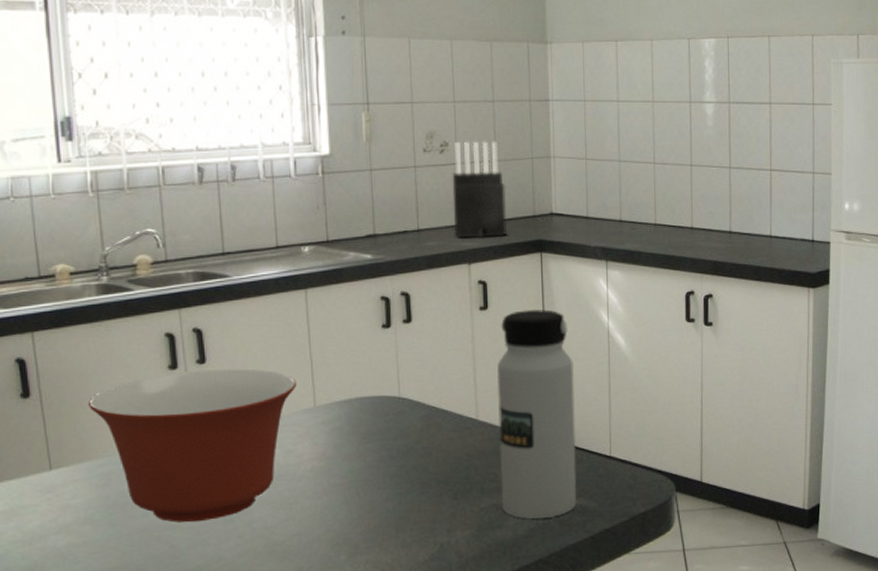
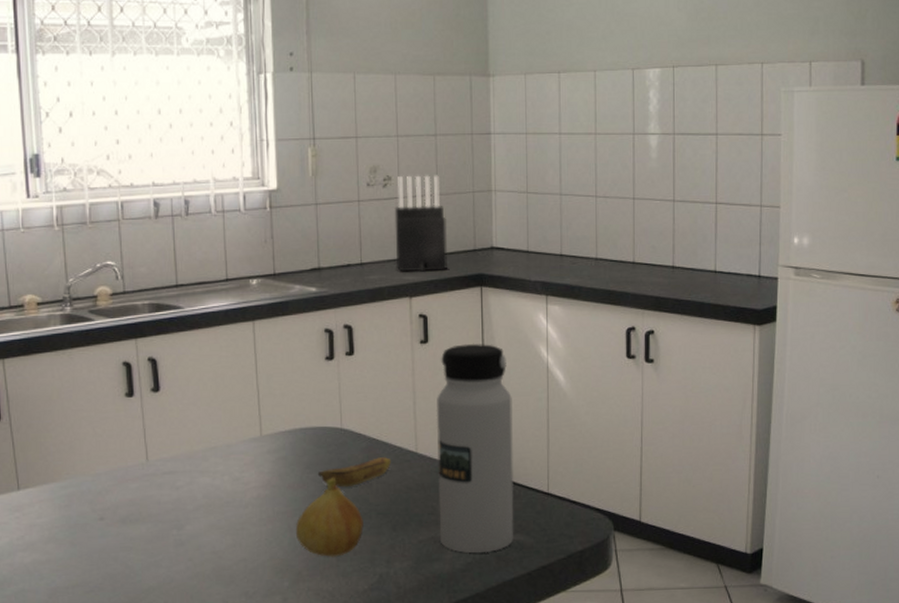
mixing bowl: present [87,368,297,522] -> none [52,397,244,545]
fruit: none [353,446,423,528] -> present [296,476,364,557]
banana: none [376,425,452,457] -> present [318,457,392,488]

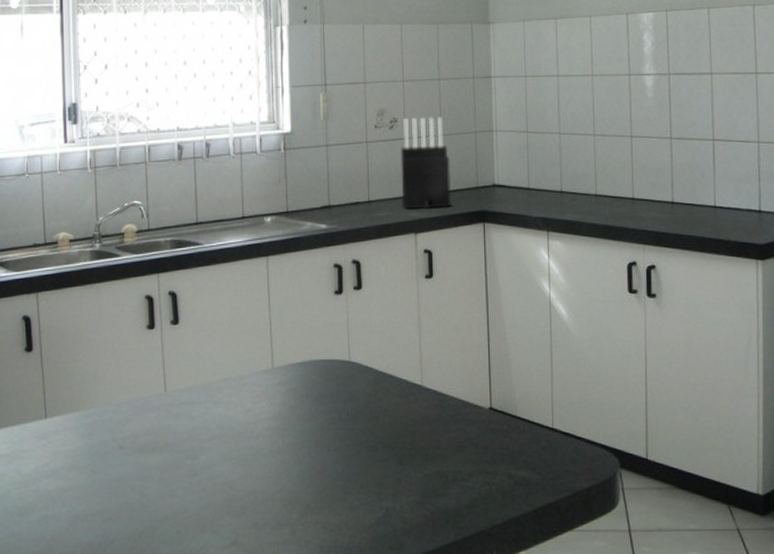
fruit: present [296,476,364,557] -> none [305,409,370,490]
banana: present [318,457,392,488] -> none [327,390,398,420]
water bottle: present [436,343,514,553] -> none [441,278,520,489]

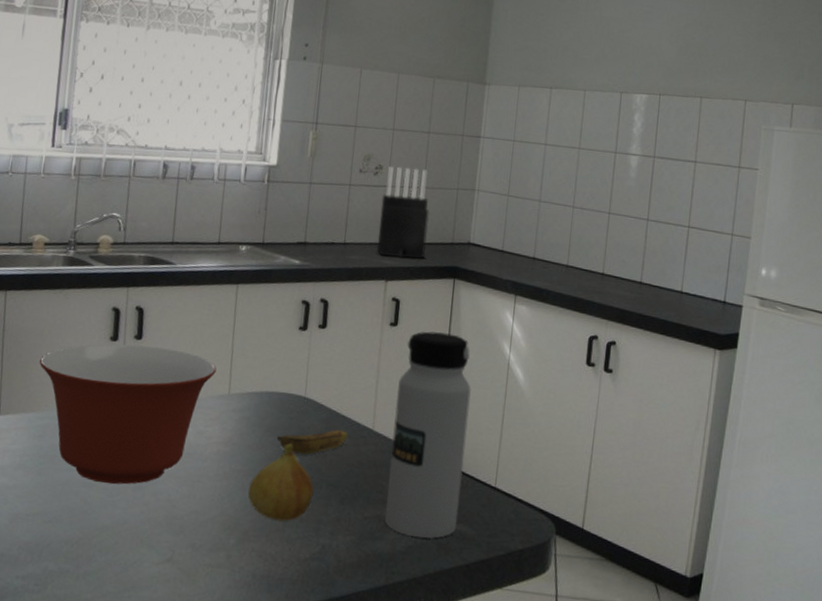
mixing bowl: none [79,330,257,474] -> present [39,344,217,485]
fruit: none [305,409,370,490] -> present [248,442,314,522]
banana: none [327,390,398,420] -> present [277,430,349,455]
water bottle: none [441,278,520,489] -> present [385,331,471,539]

